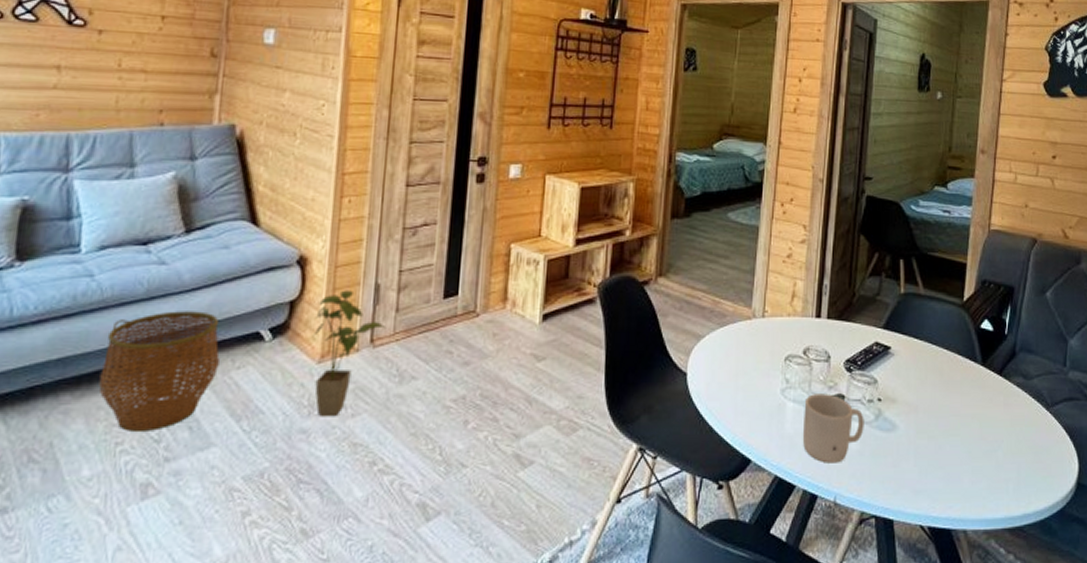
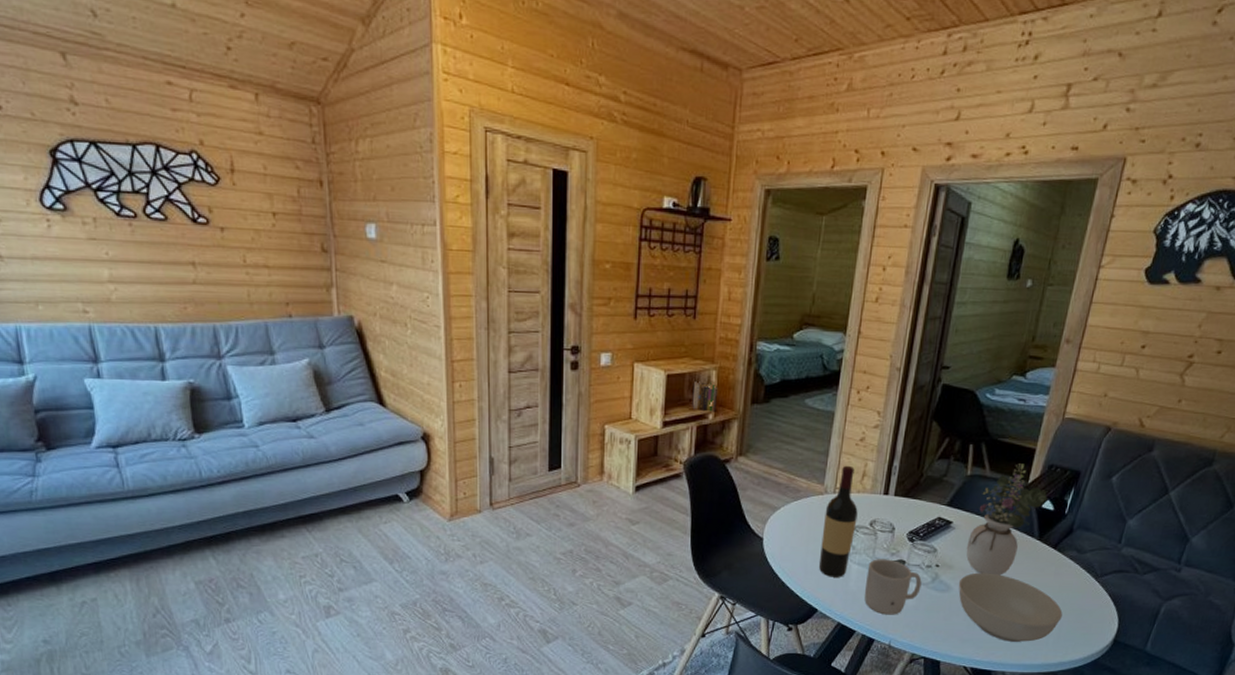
basket: present [99,311,220,431] -> none [278,476,370,568]
house plant: present [312,290,387,417] -> none [441,462,502,563]
books: none [607,193,636,228] -> present [692,380,718,412]
wine bottle: none [749,285,790,418] -> present [818,465,858,577]
bowl: none [904,406,1019,491] -> present [958,572,1063,642]
bouquet: none [908,279,985,409] -> present [966,463,1048,576]

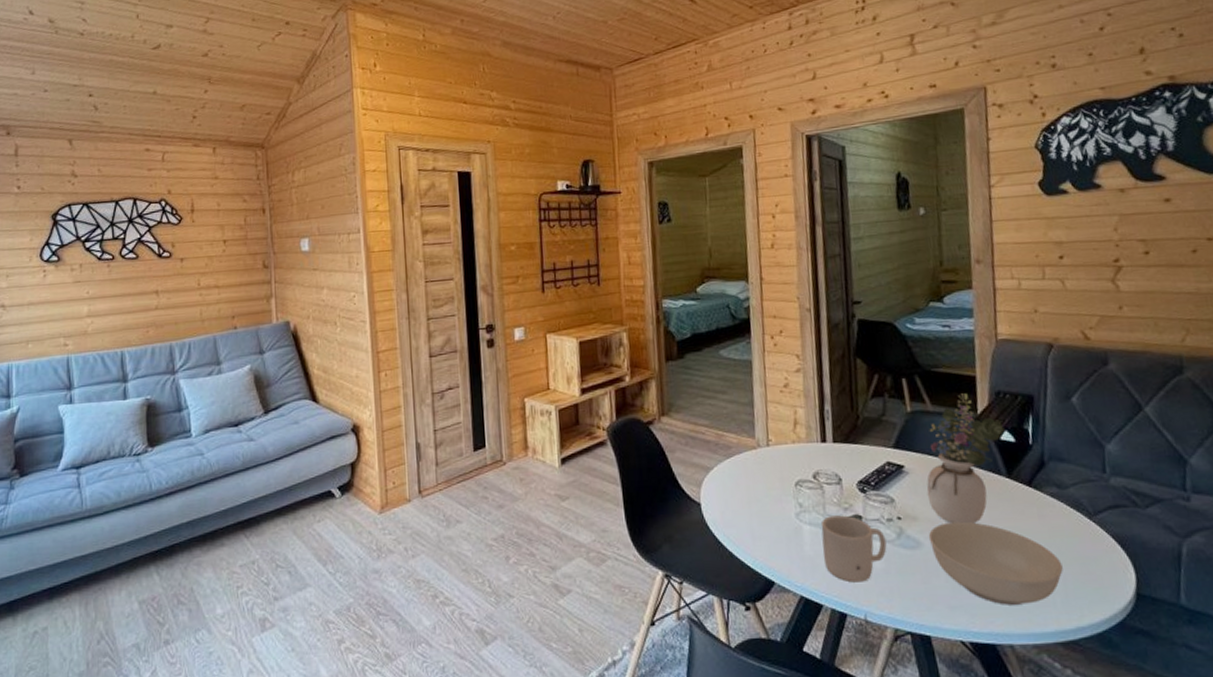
books: present [692,380,718,412] -> none [606,343,632,375]
wine bottle: present [818,465,858,577] -> none [761,414,799,542]

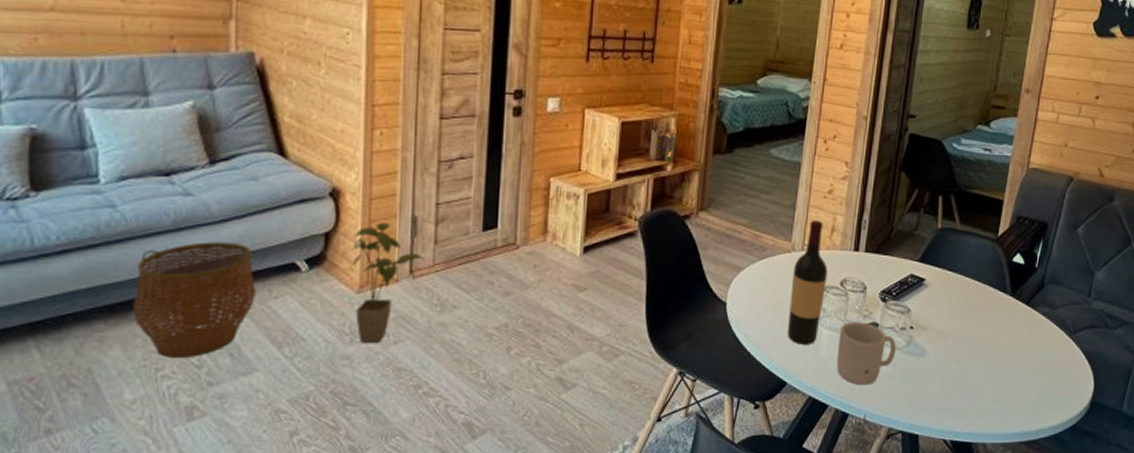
basket: none [219,476,304,577] -> present [133,242,256,358]
house plant: none [372,450,430,559] -> present [350,222,426,344]
books: none [606,343,632,375] -> present [648,128,678,163]
wine bottle: none [761,414,799,542] -> present [787,219,828,345]
bouquet: present [926,393,1005,524] -> none [940,215,1018,336]
bowl: present [928,521,1063,605] -> none [933,333,1039,409]

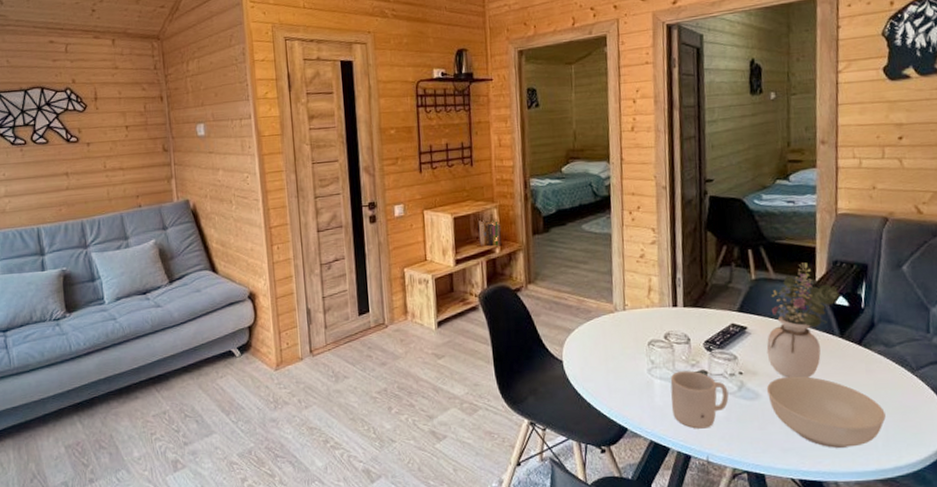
basket: present [133,242,256,358] -> none [133,338,208,425]
house plant: present [350,222,426,344] -> none [268,315,320,409]
wine bottle: present [787,219,828,345] -> none [618,282,652,394]
bowl: none [933,333,1039,409] -> present [766,376,886,448]
bouquet: none [940,215,1018,336] -> present [766,262,840,378]

